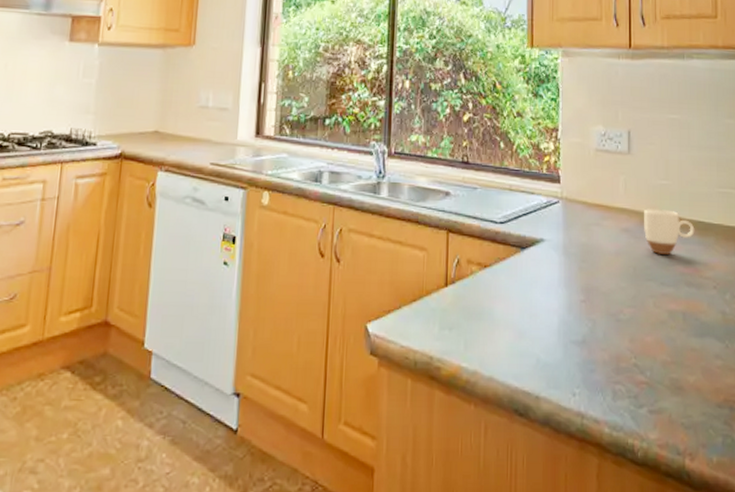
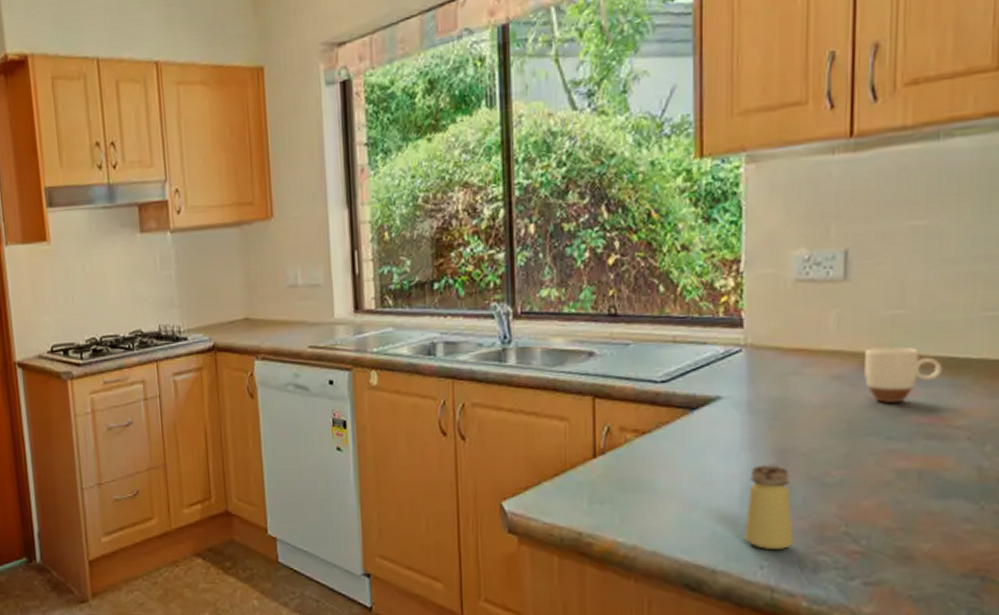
saltshaker: none [561,301,598,378] -> present [744,465,794,549]

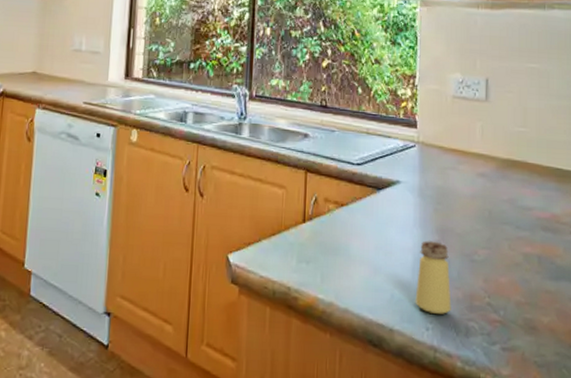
mug: present [864,346,943,403] -> none [500,154,552,200]

